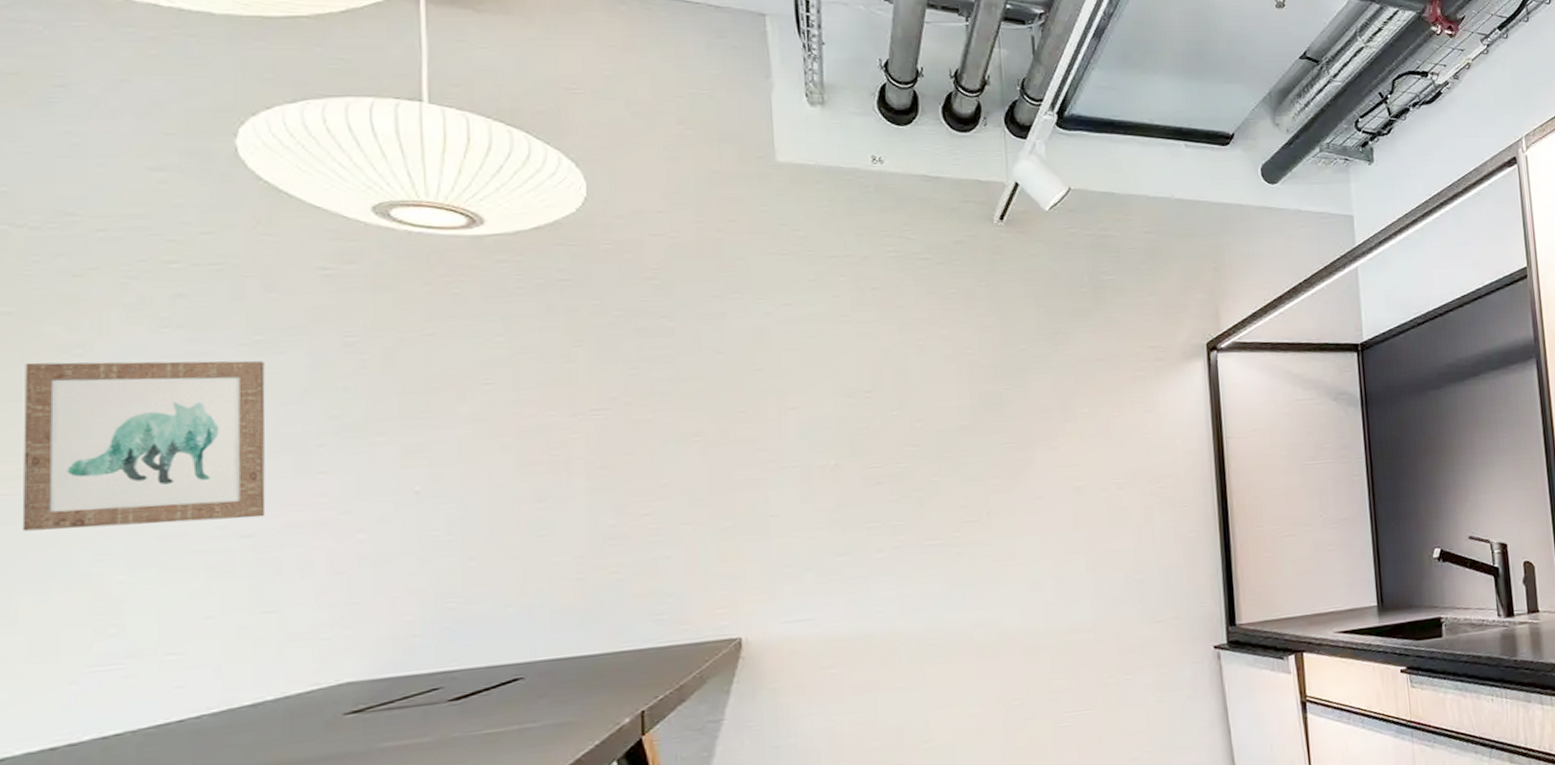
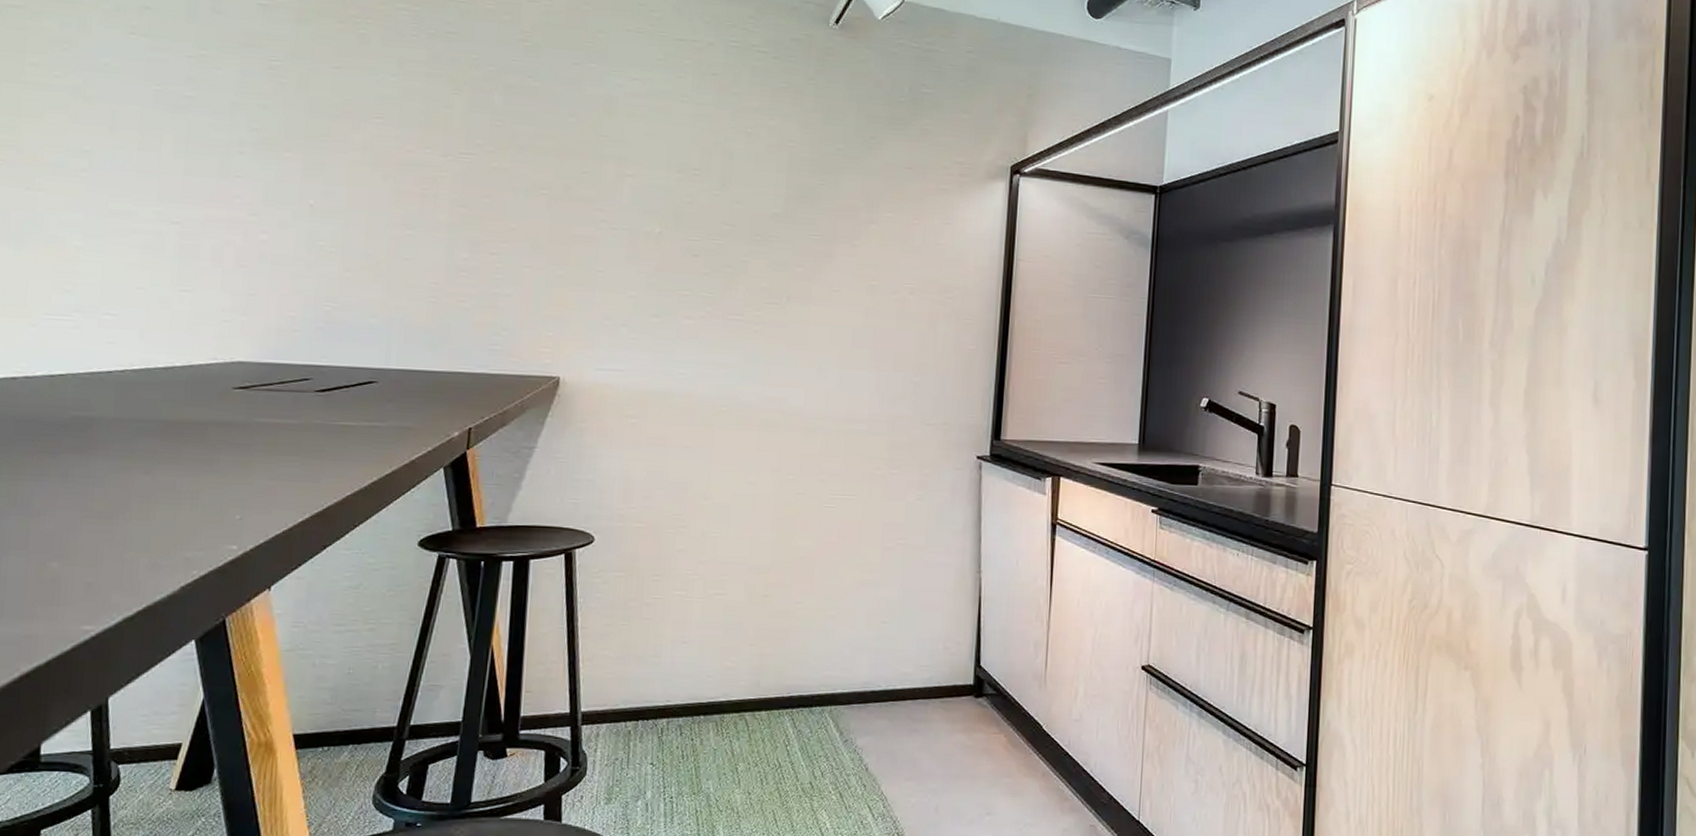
wall art: present [22,360,266,531] -> none [10,50,205,209]

